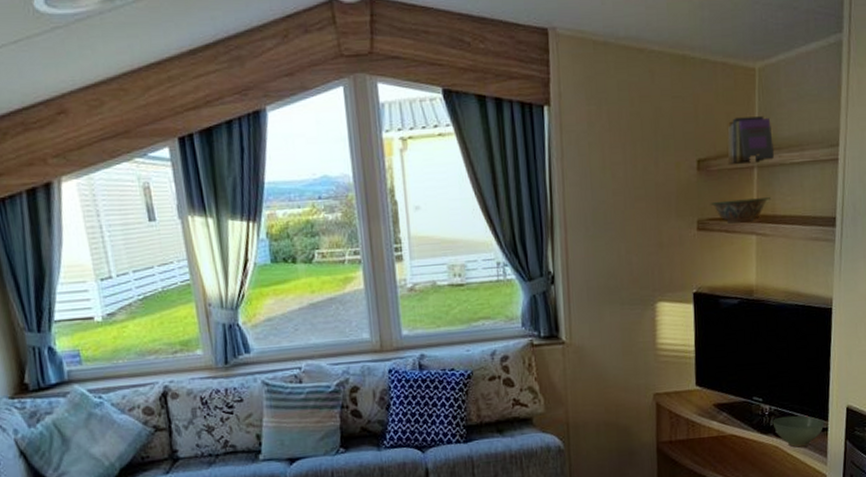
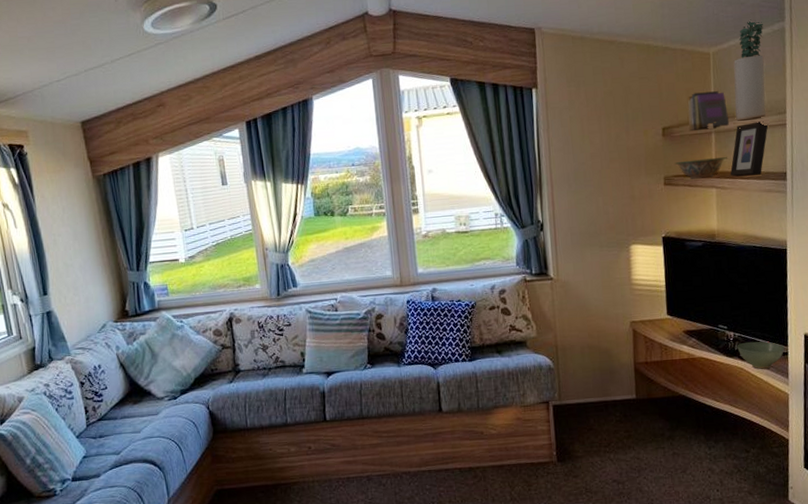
picture frame: none [772,155,819,222] -> present [730,121,769,177]
vase: none [781,28,818,155] -> present [733,19,766,122]

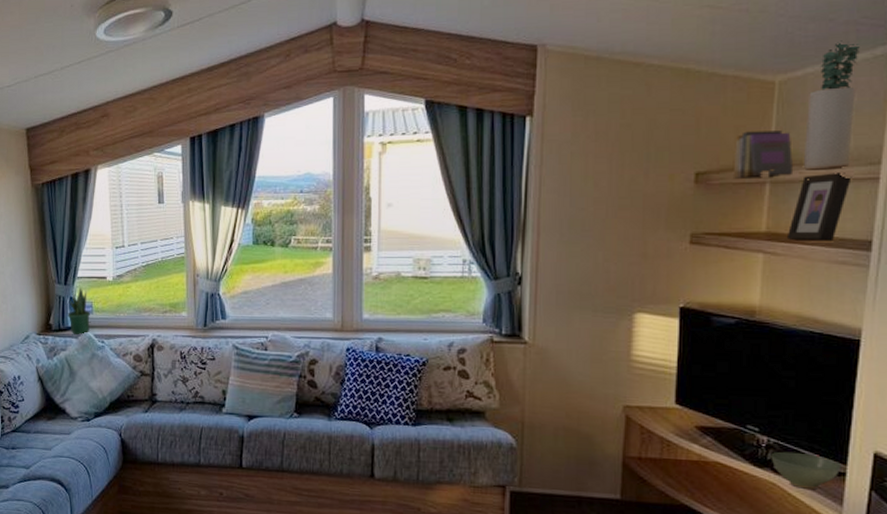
planter: none [142,272,167,318] -> present [68,287,90,334]
decorative bowl: present [674,157,727,179] -> none [707,215,785,239]

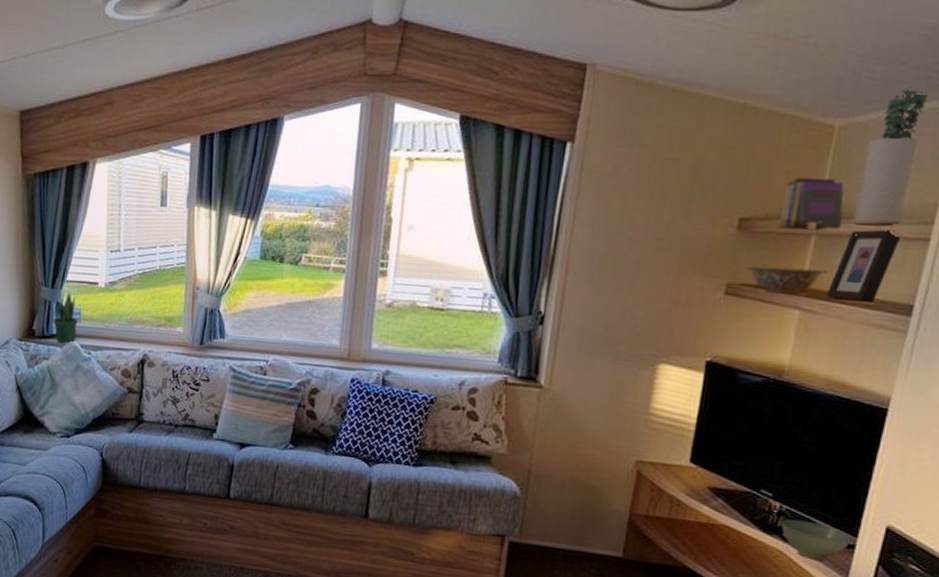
decorative bowl: none [707,215,785,239] -> present [746,266,827,295]

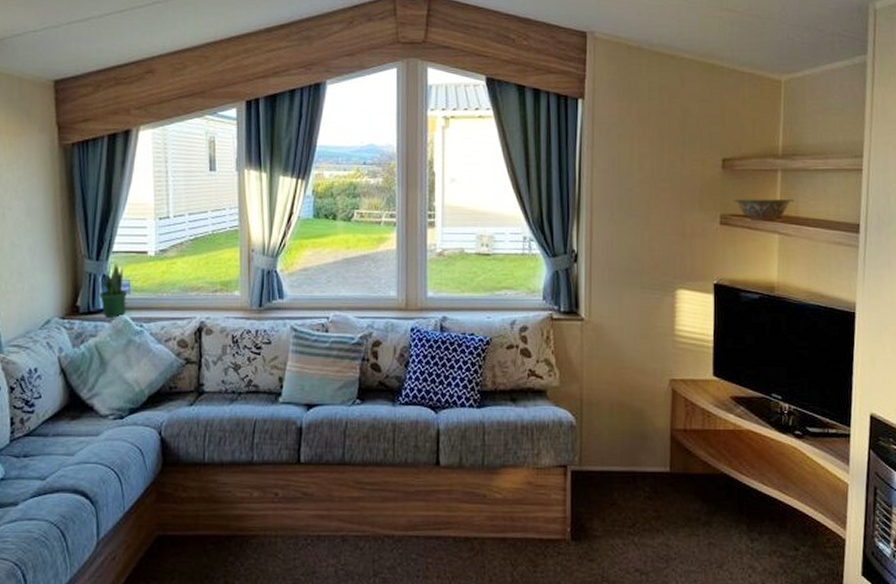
books: present [777,178,844,230] -> none [752,123,799,167]
bowl: present [780,519,852,560] -> none [791,417,847,451]
picture frame: present [825,229,902,303] -> none [795,163,842,224]
vase: present [853,86,928,227] -> none [806,48,843,162]

